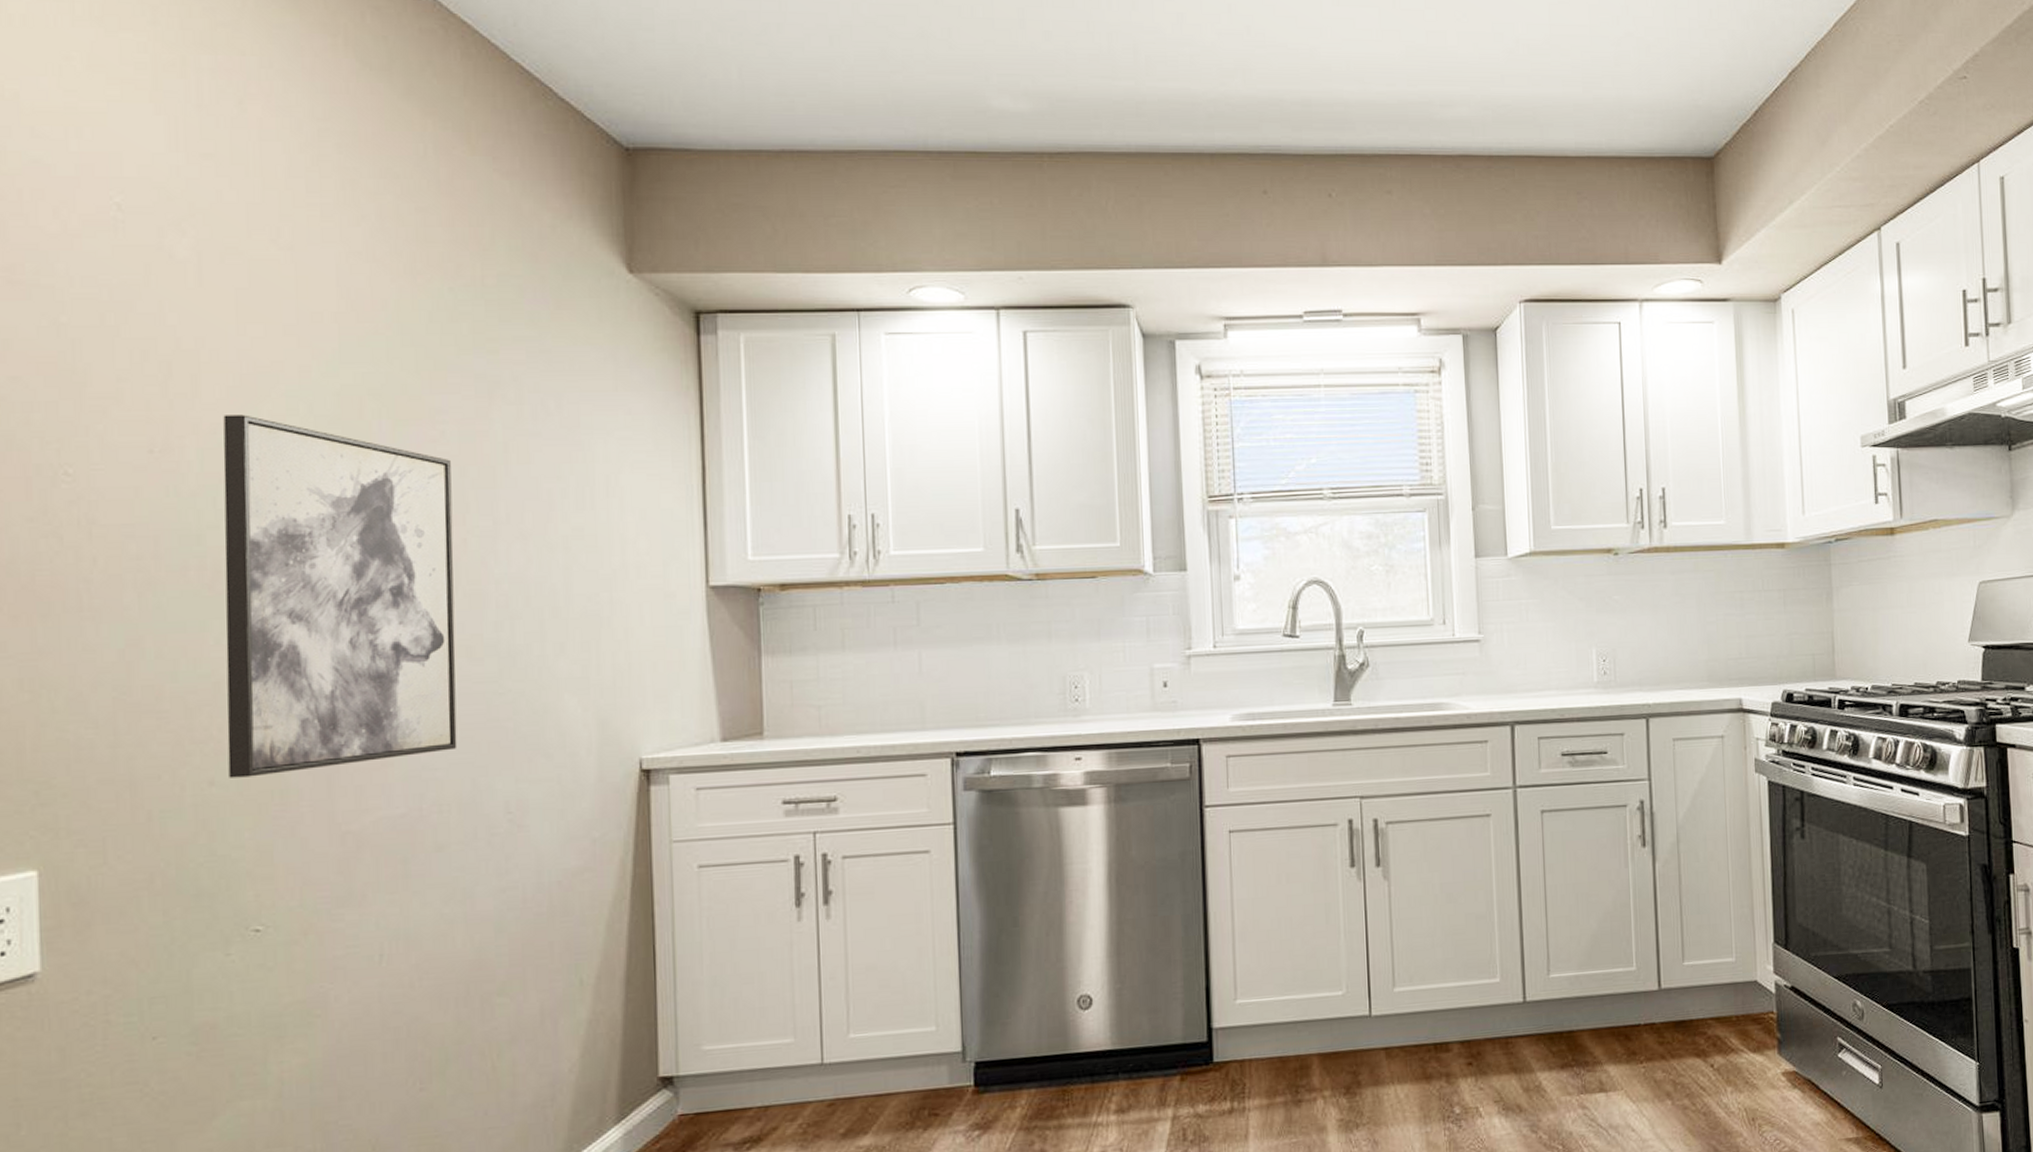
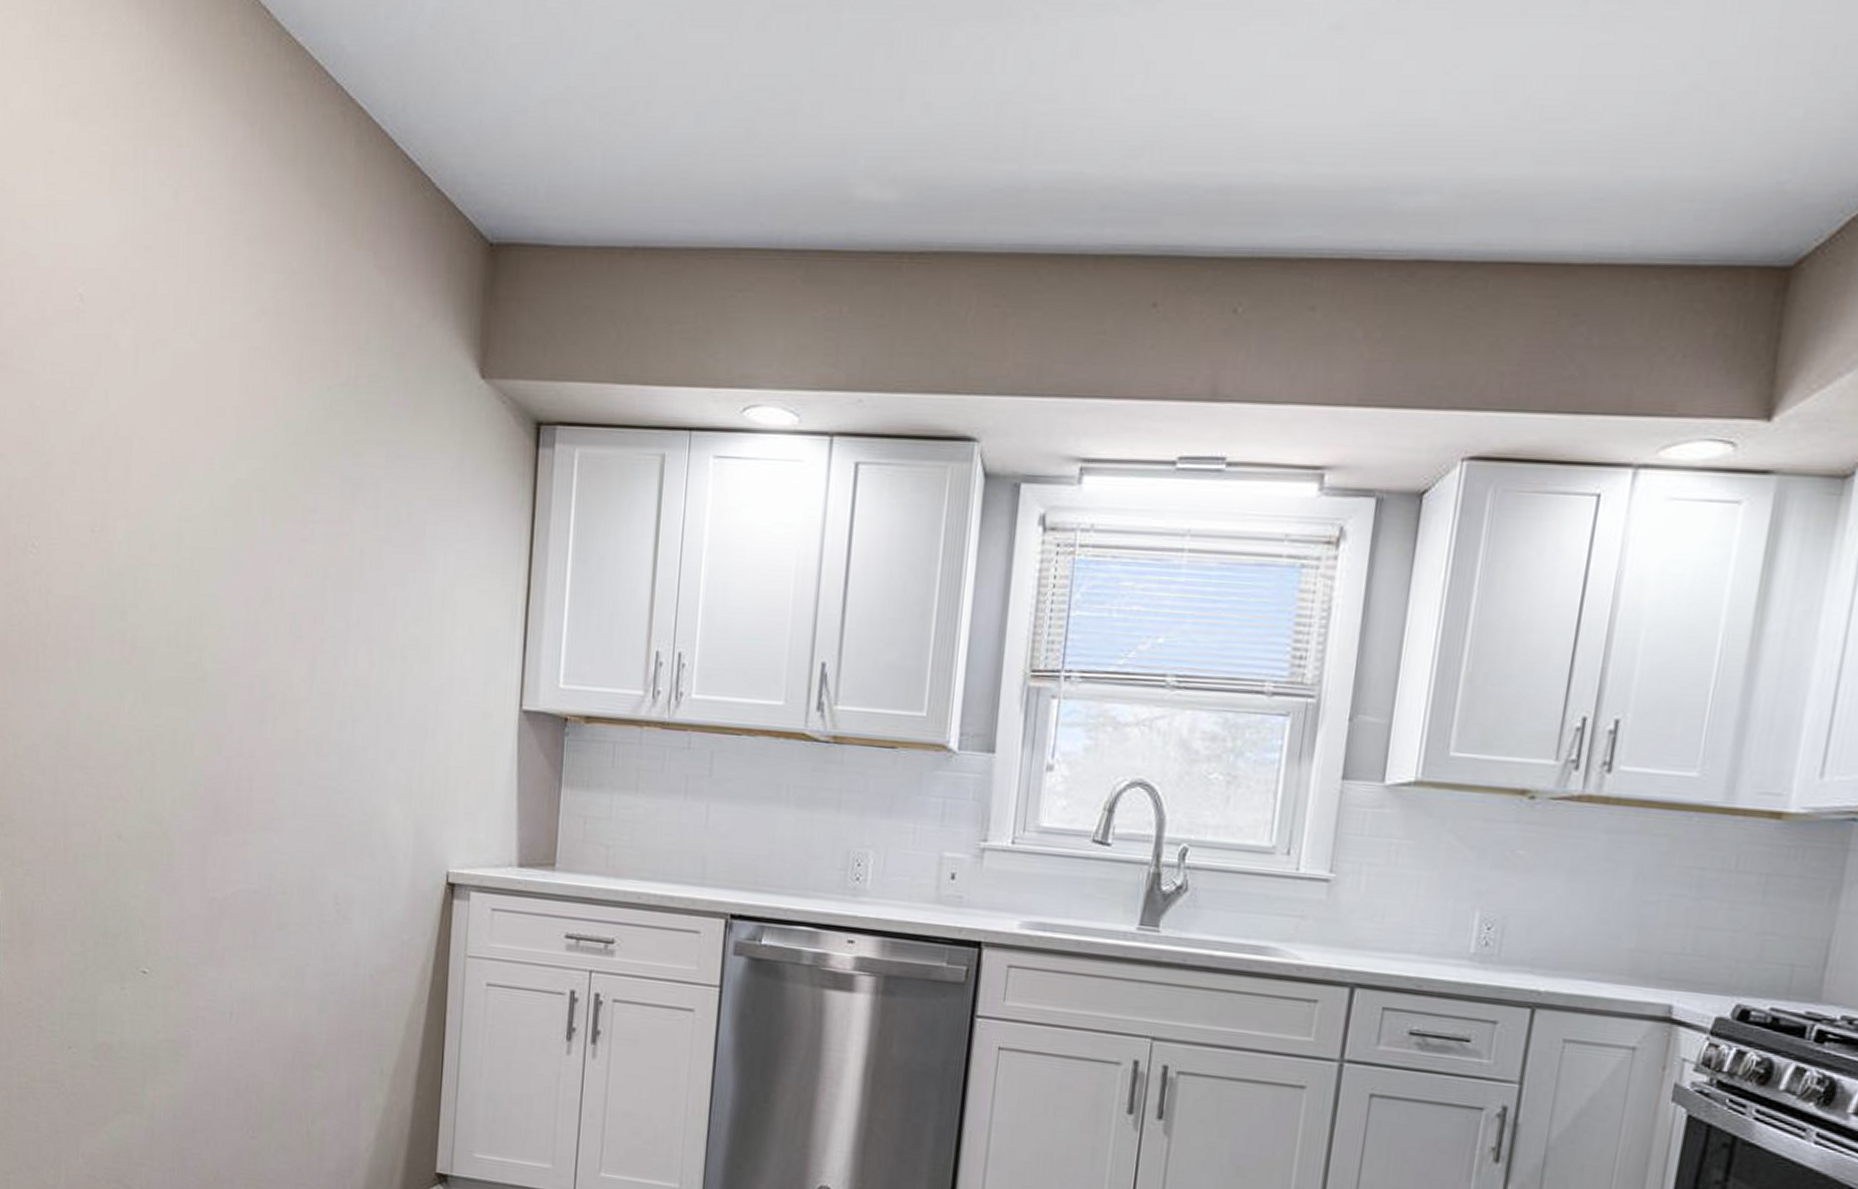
wall art: present [223,414,457,778] -> none [132,501,316,838]

